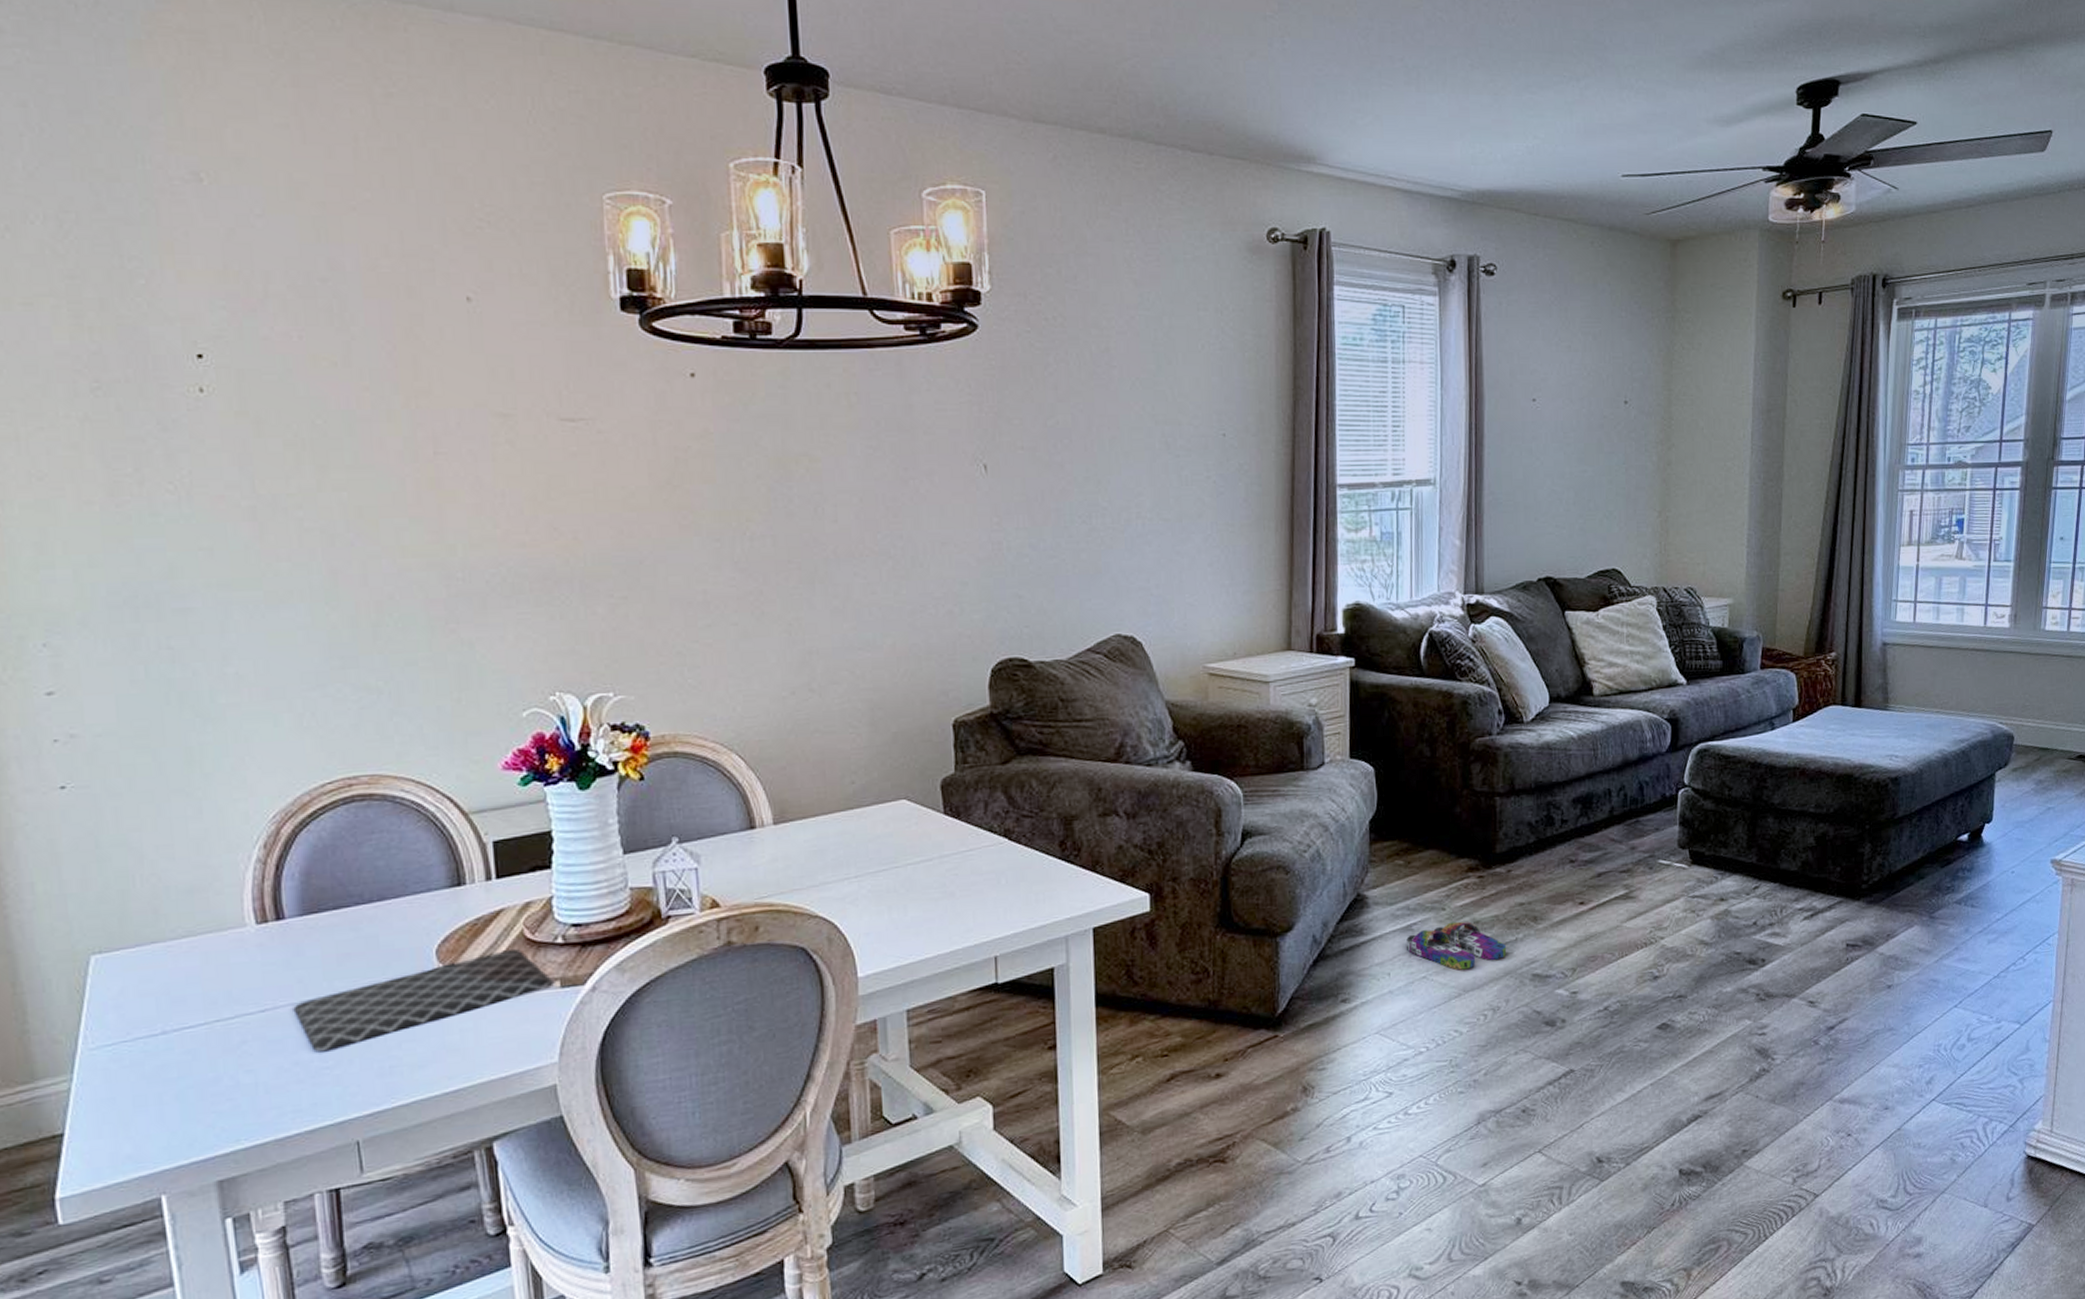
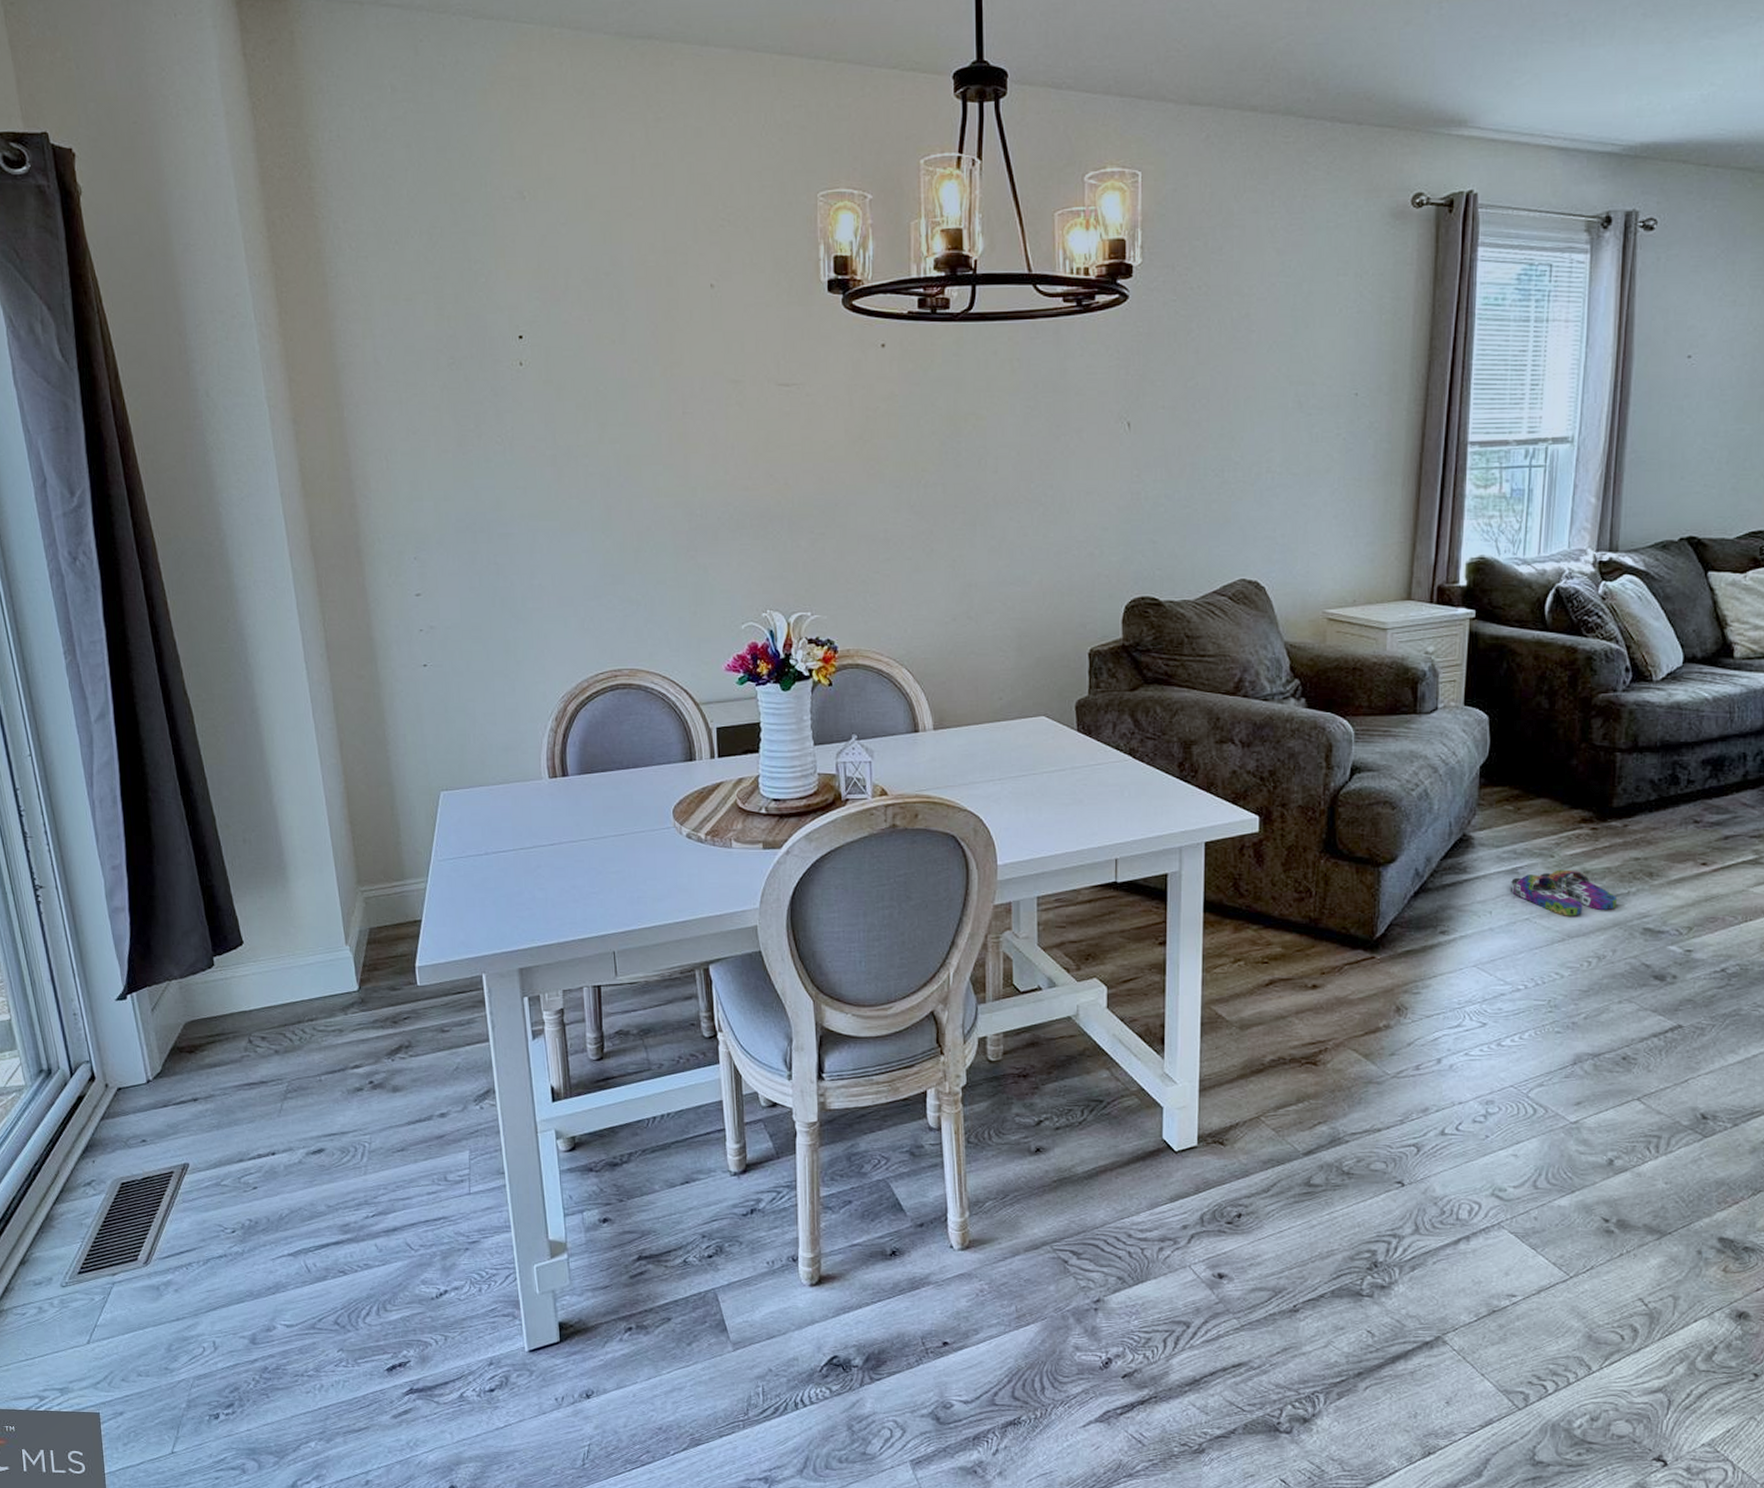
placemat: present [293,948,555,1052] -> none [572,814,759,880]

